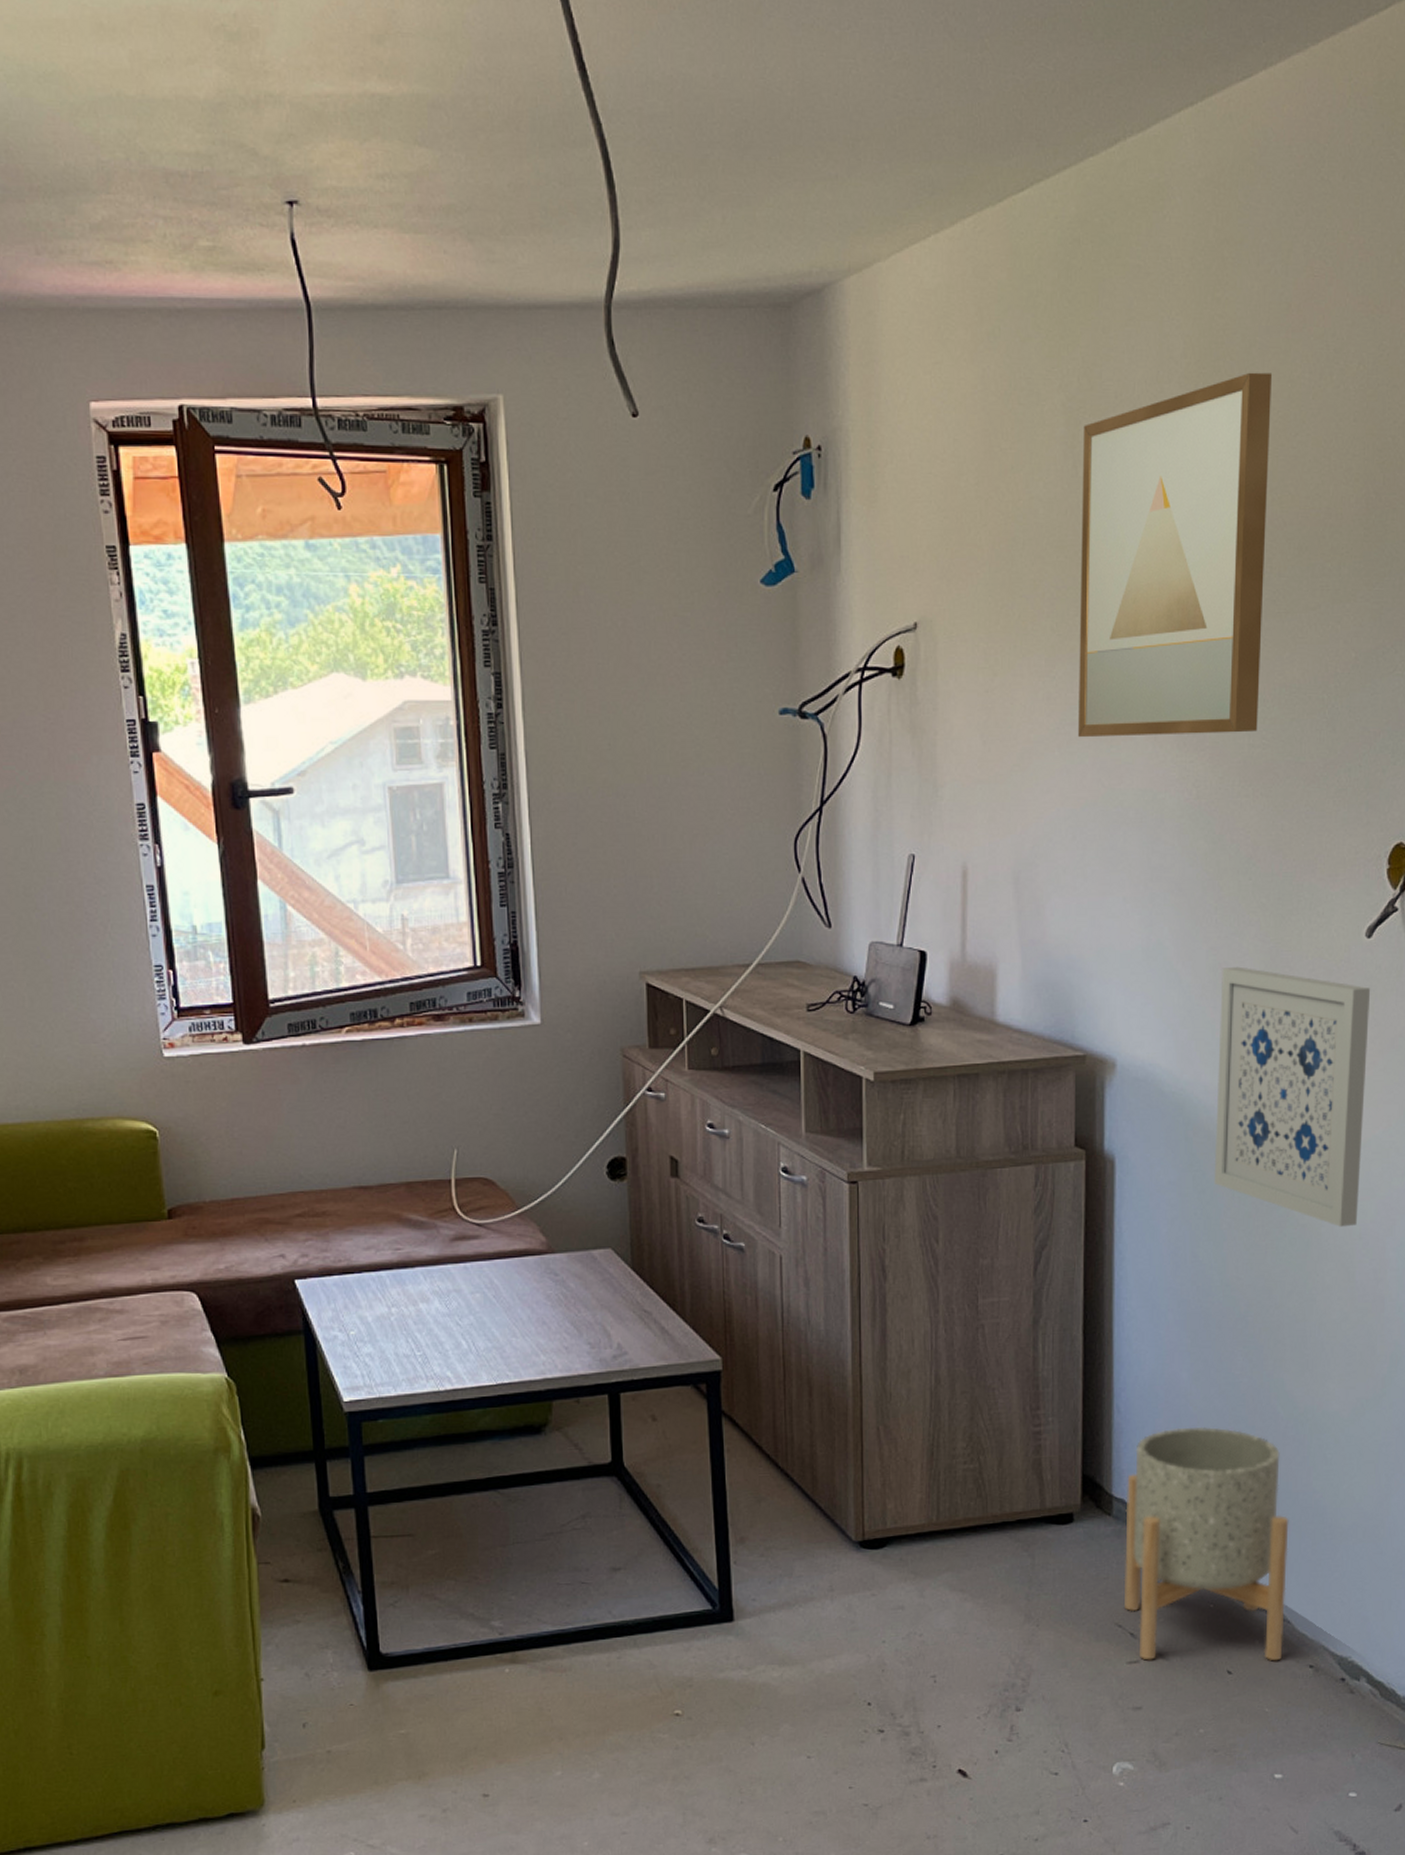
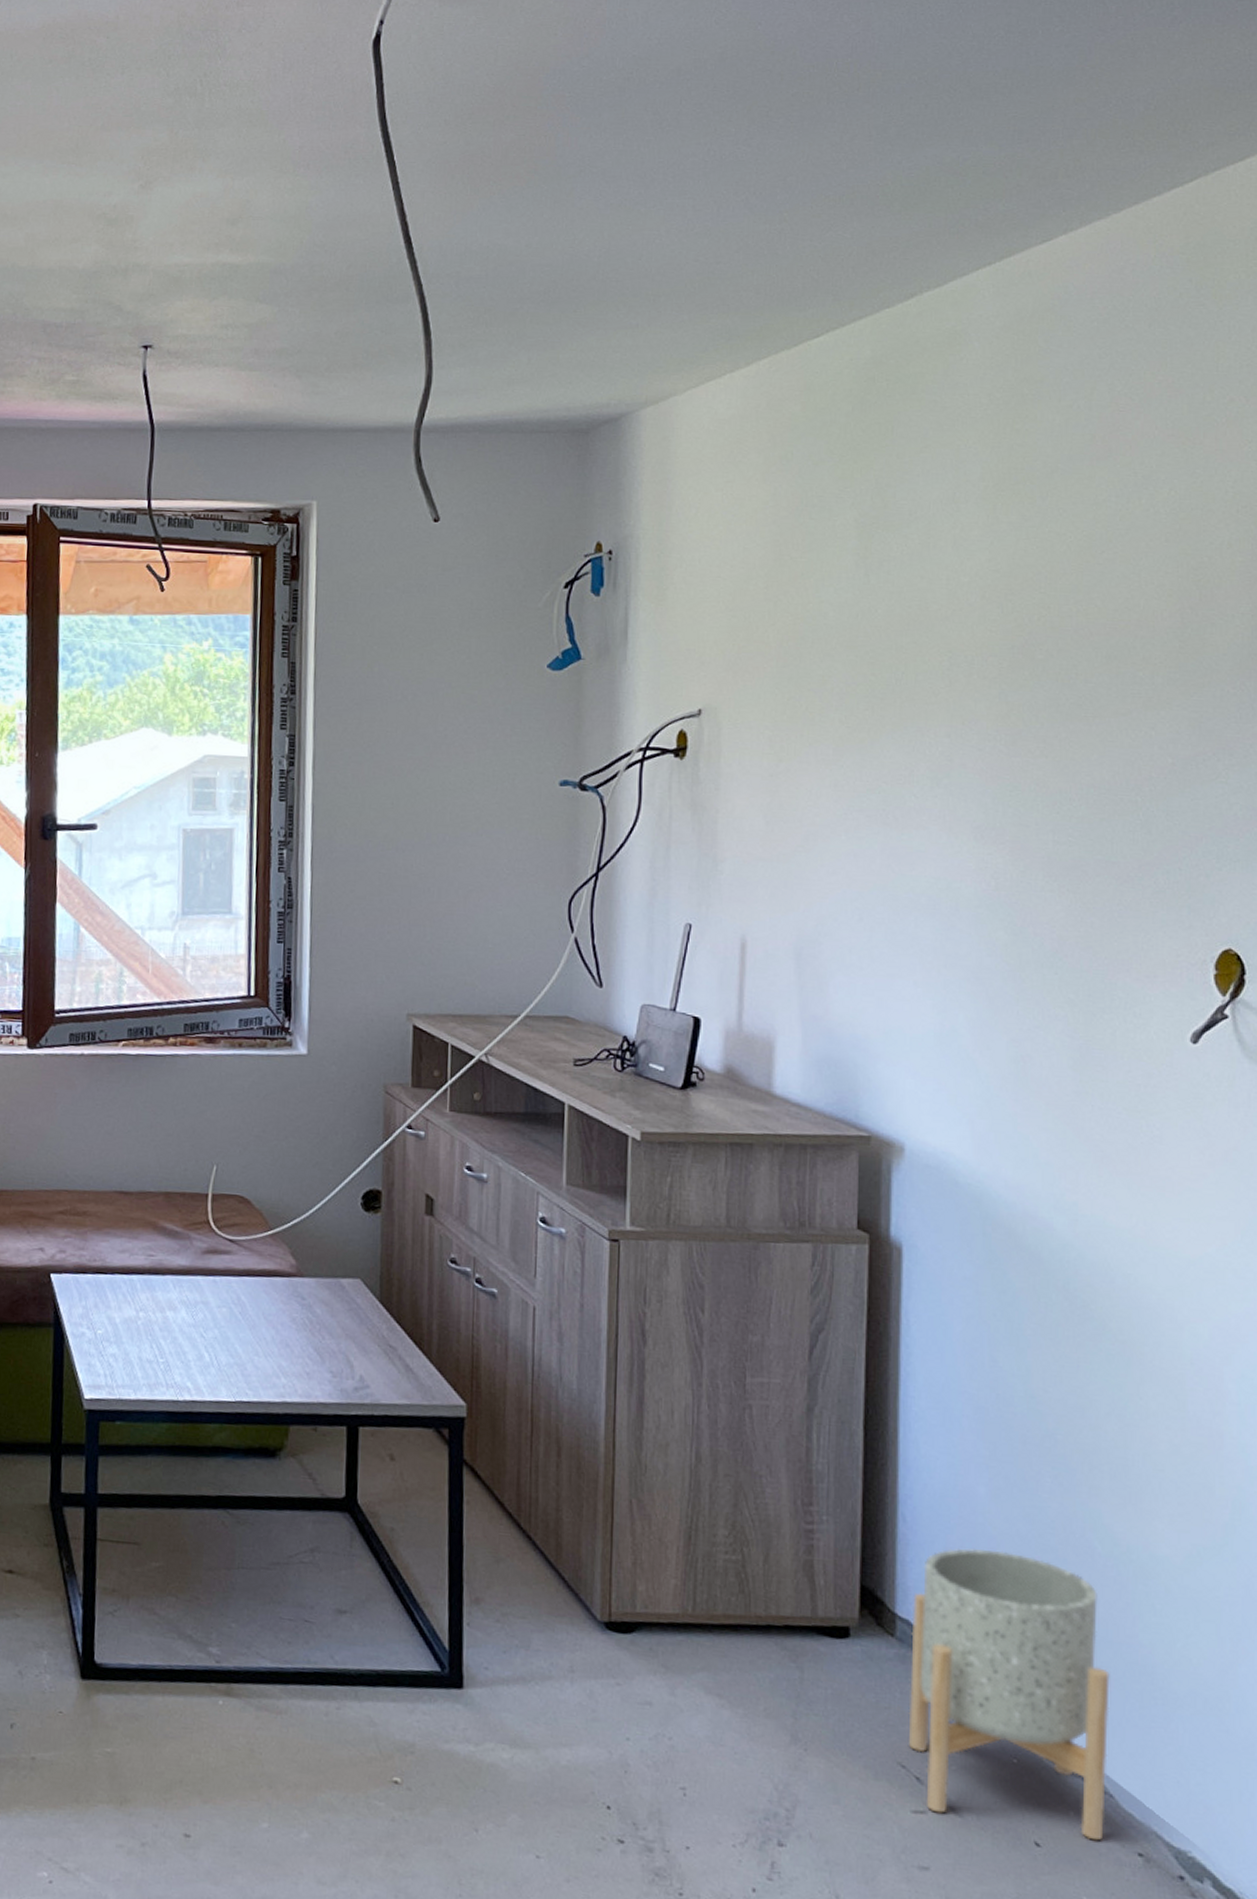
wall art: present [1077,372,1271,738] -> none [866,495,1075,829]
wall art: present [1214,966,1371,1227] -> none [1016,1060,1198,1350]

